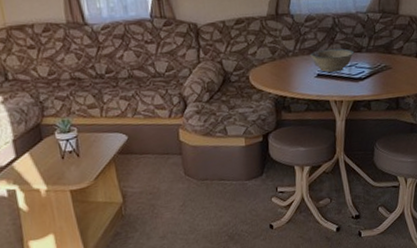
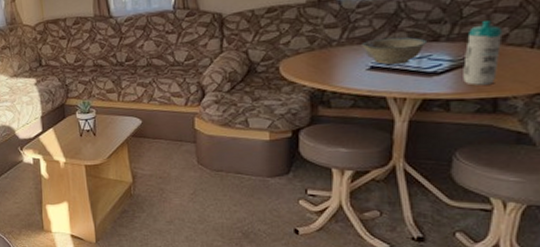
water bottle: none [377,35,400,88] -> present [463,20,503,85]

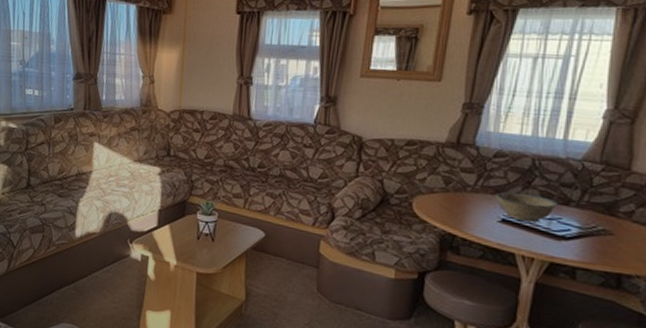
water bottle: present [463,20,503,85] -> none [590,194,629,259]

